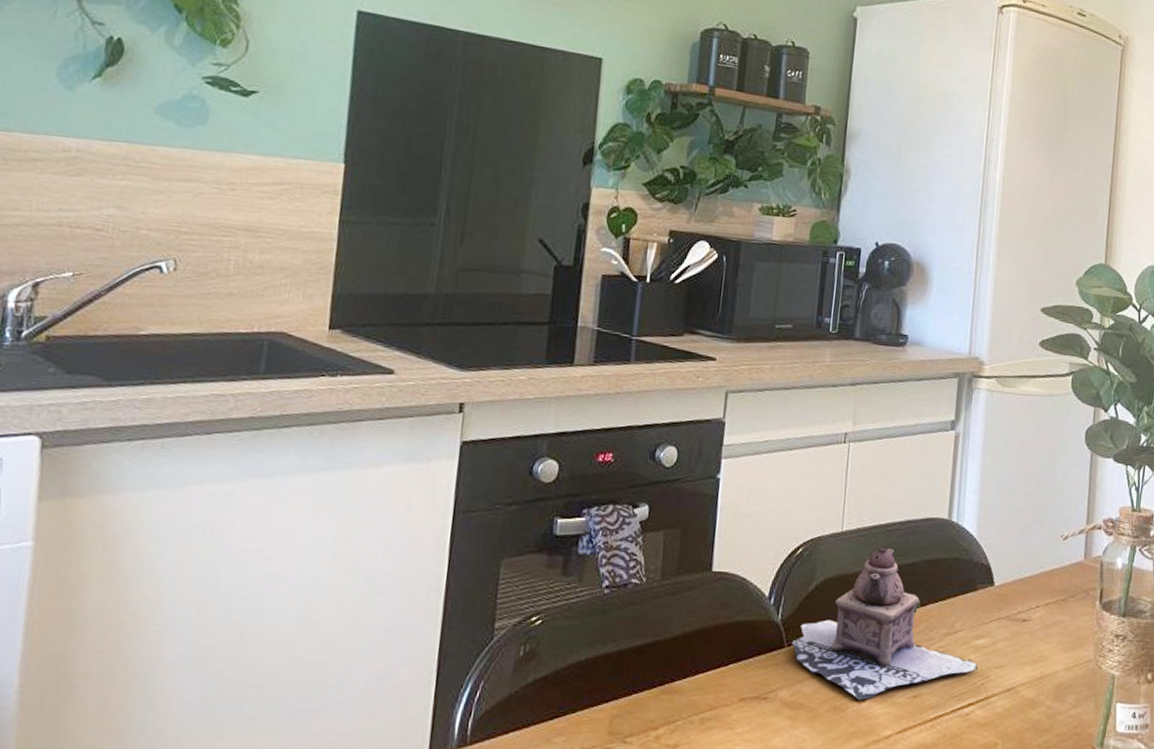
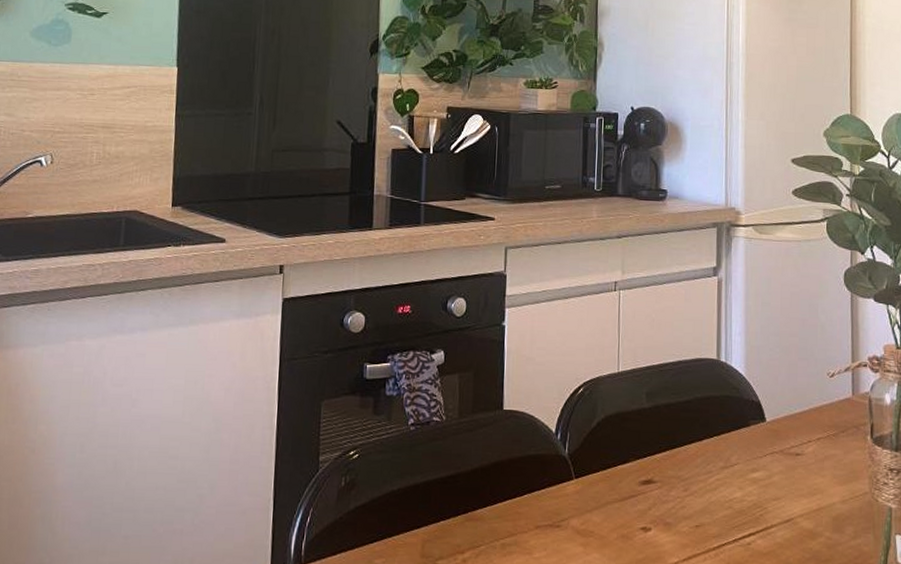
teapot: present [792,548,978,701] -> none [579,387,755,530]

